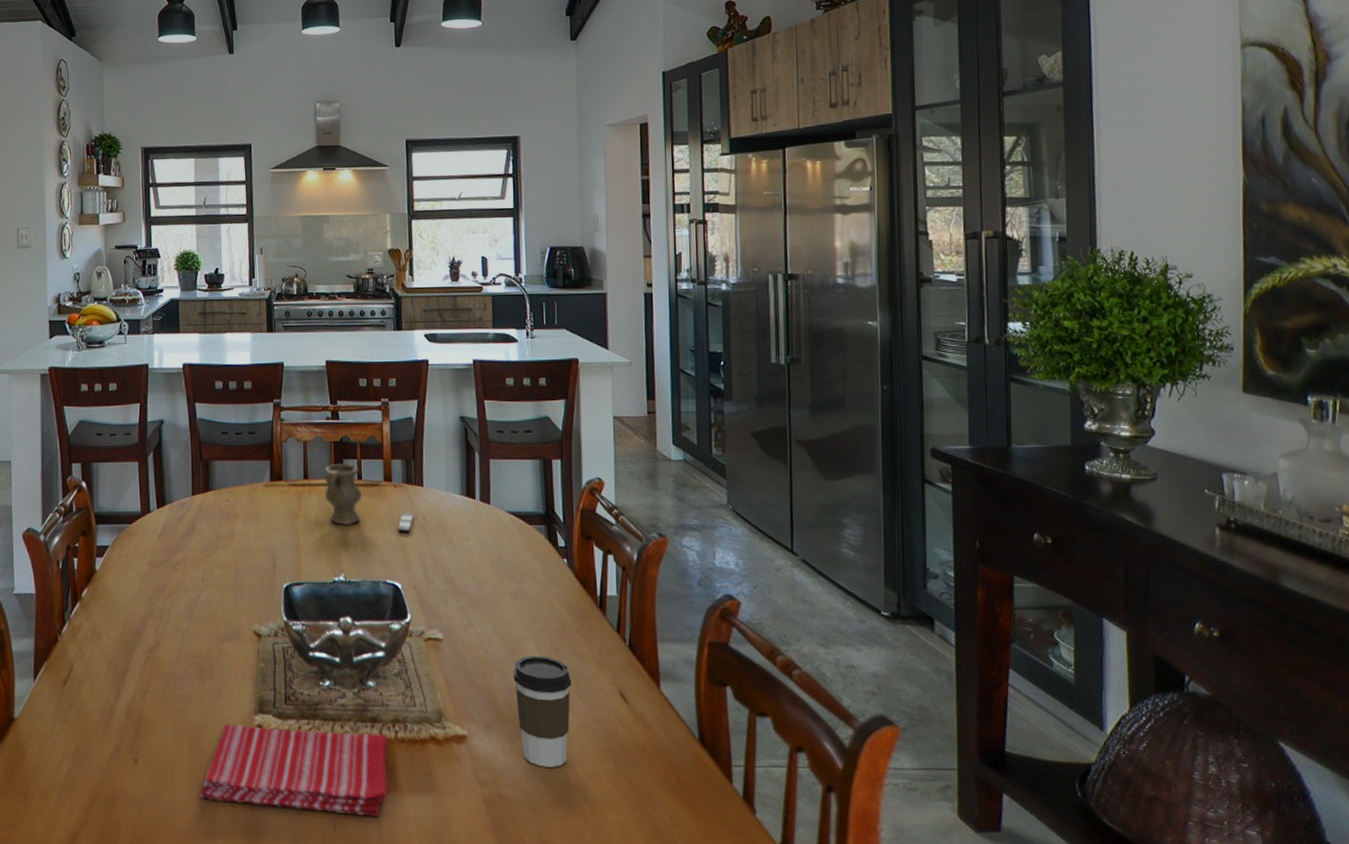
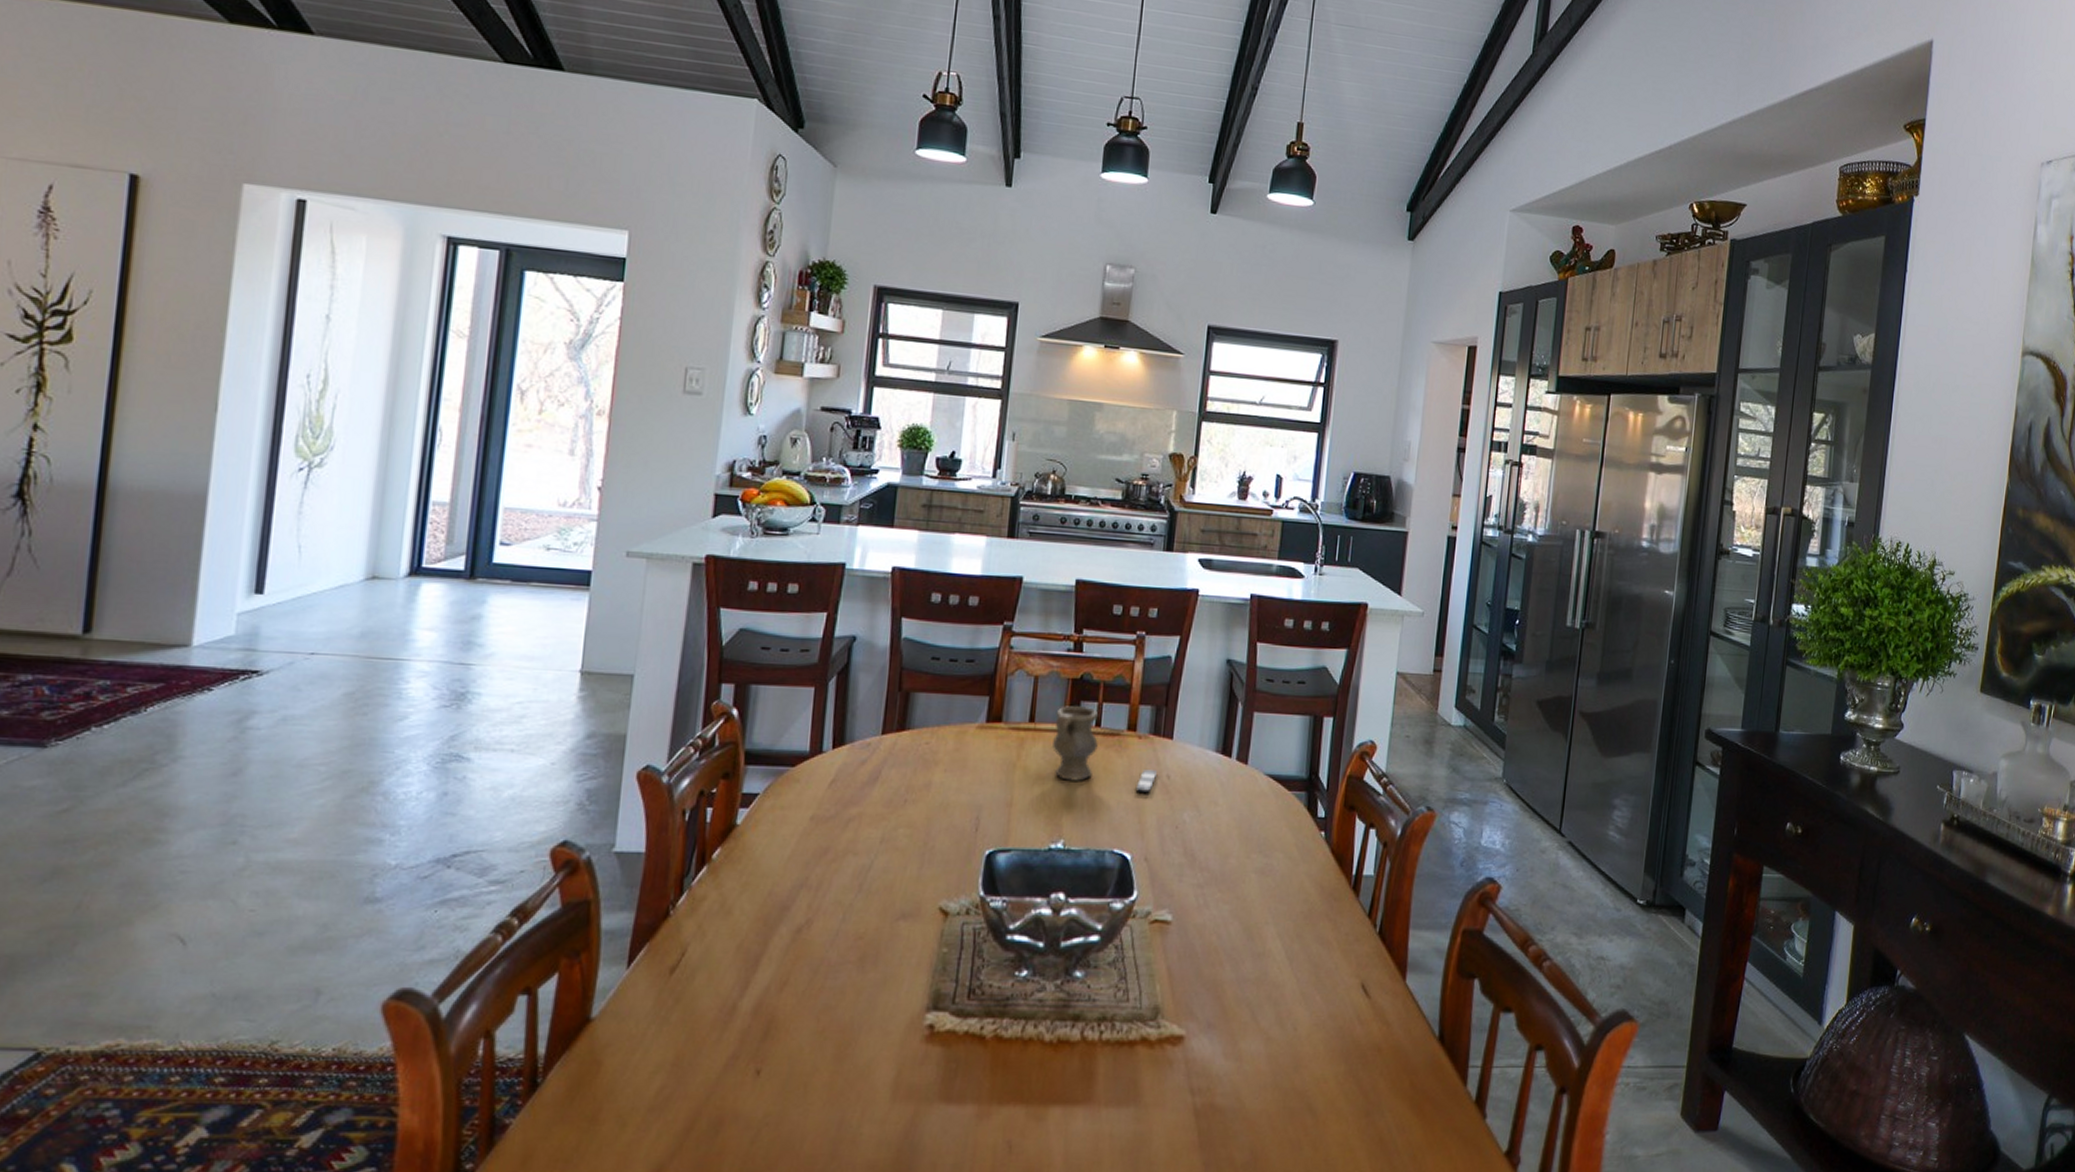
dish towel: present [200,724,389,816] -> none [840,1023,1091,1135]
coffee cup: present [513,655,572,767] -> none [1245,942,1312,1072]

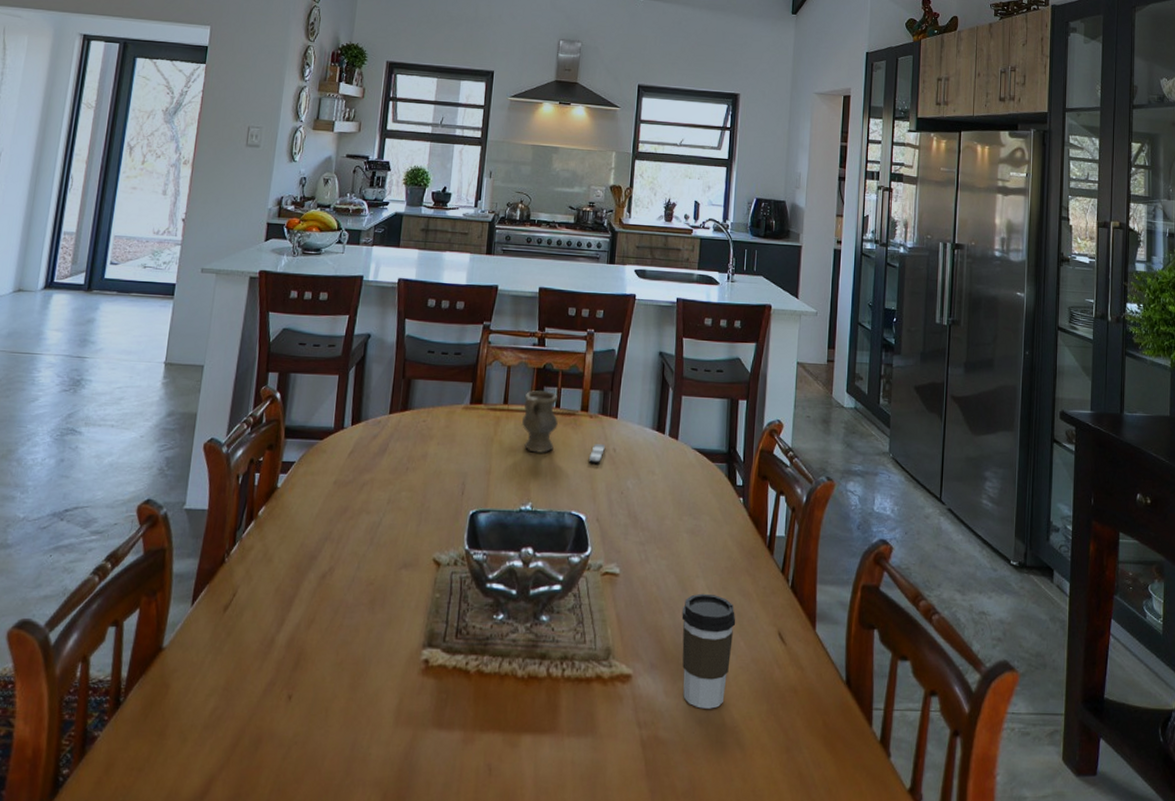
coffee cup: none [1245,942,1312,1072] -> present [682,593,736,709]

